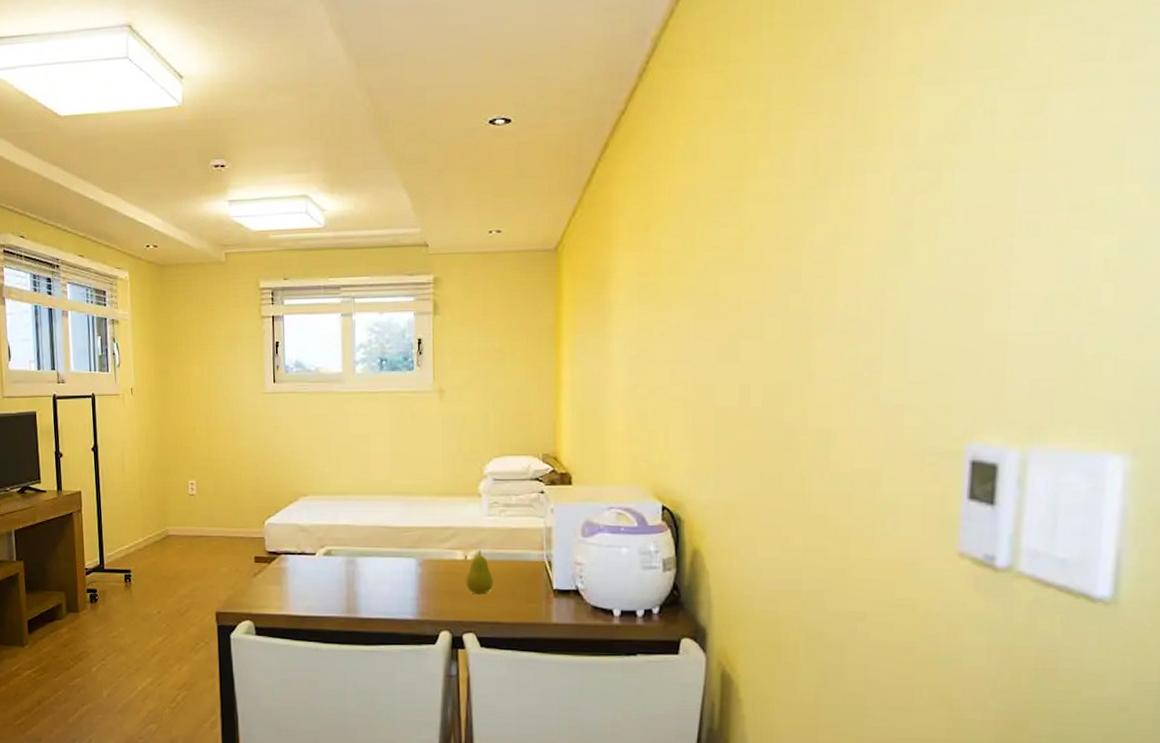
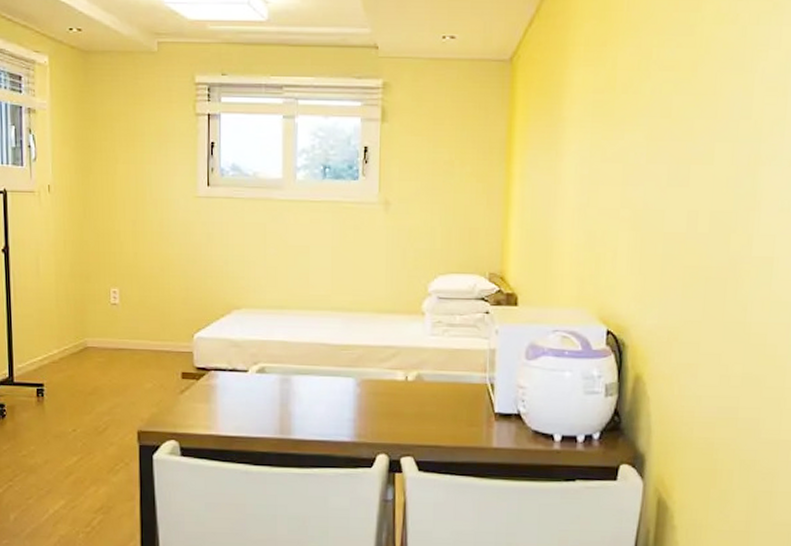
fruit: present [466,549,493,595] -> none [405,370,434,417]

